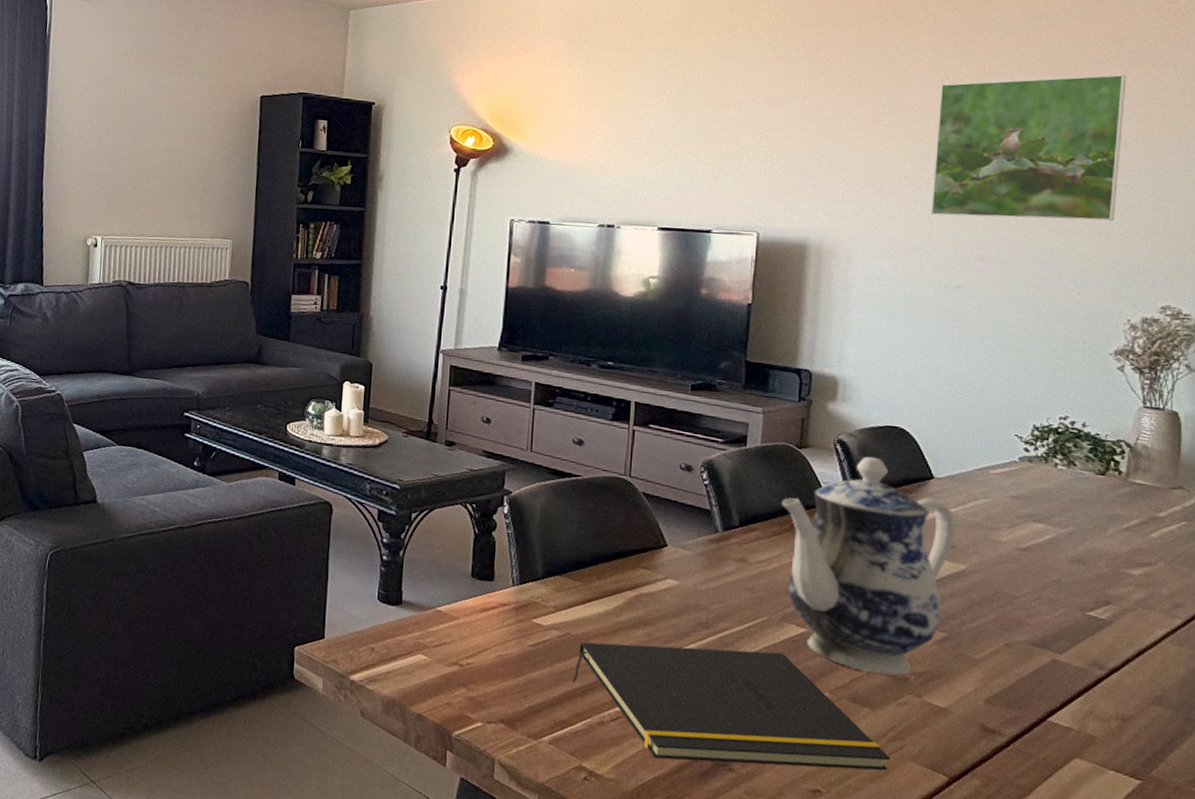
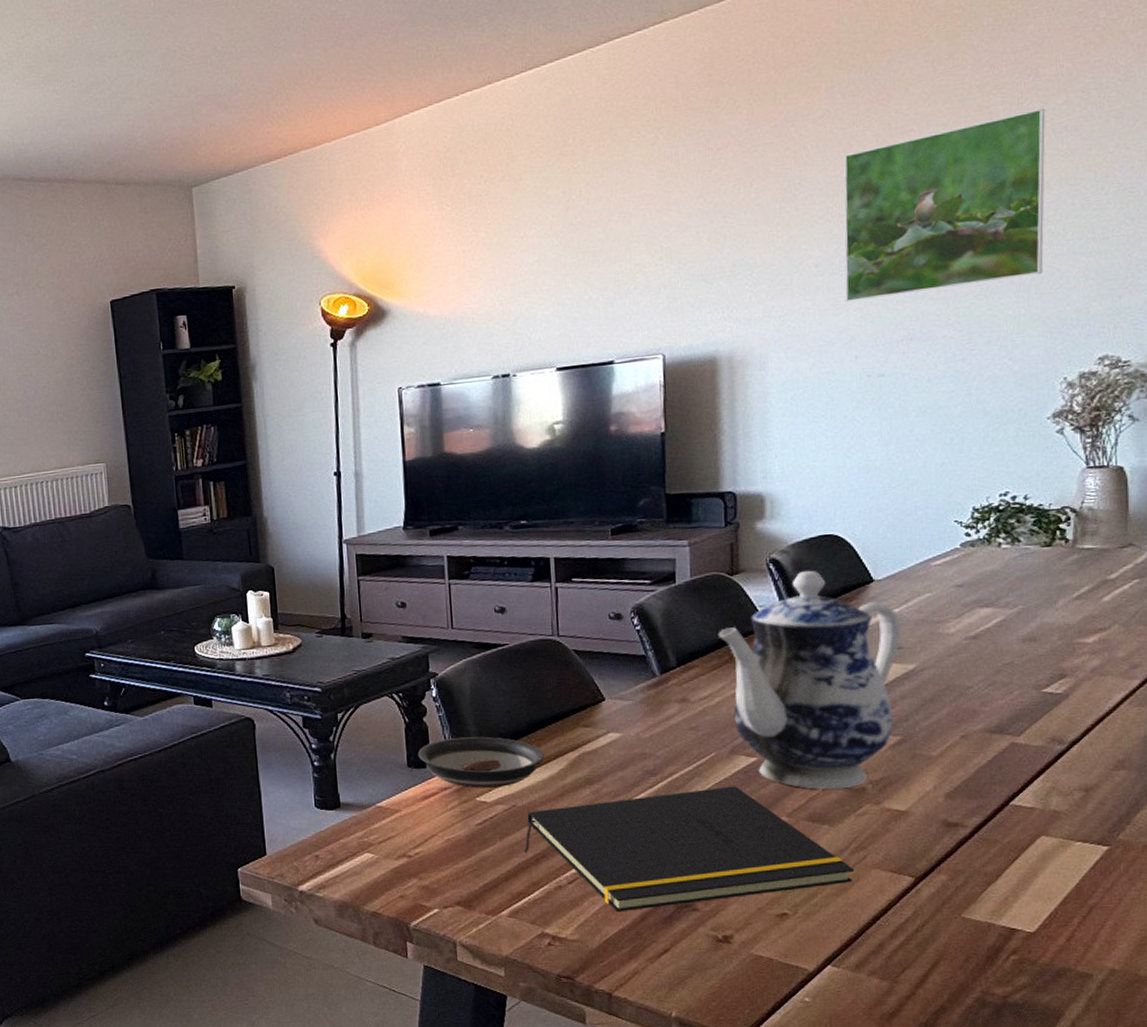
saucer: none [482,556,603,613] -> present [417,736,545,789]

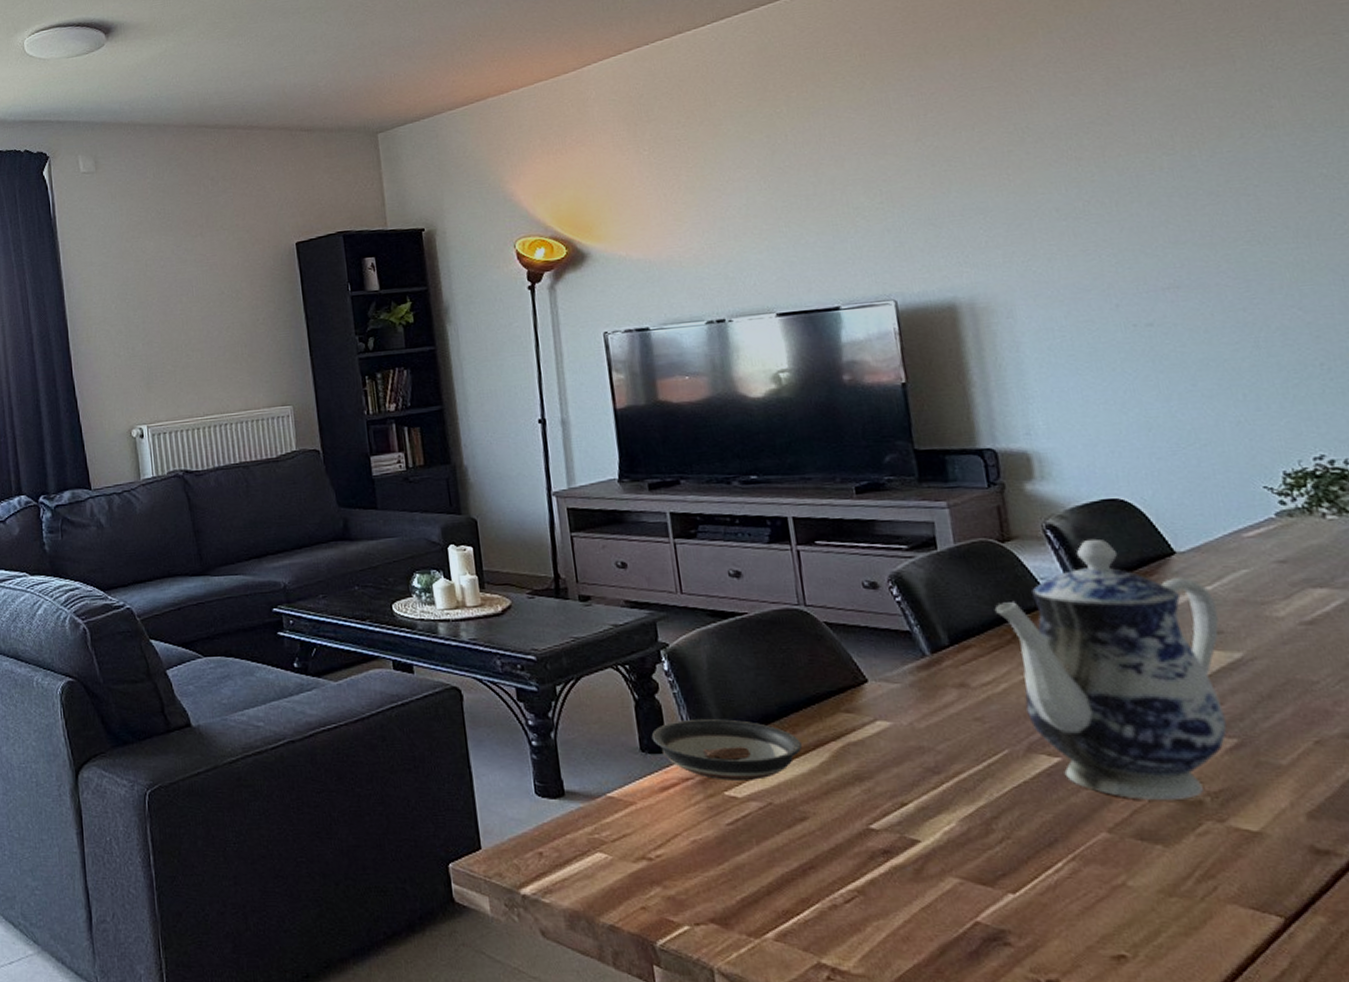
notepad: present [524,786,855,913] -> none [787,791,1205,943]
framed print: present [843,108,1045,302] -> none [1072,50,1322,247]

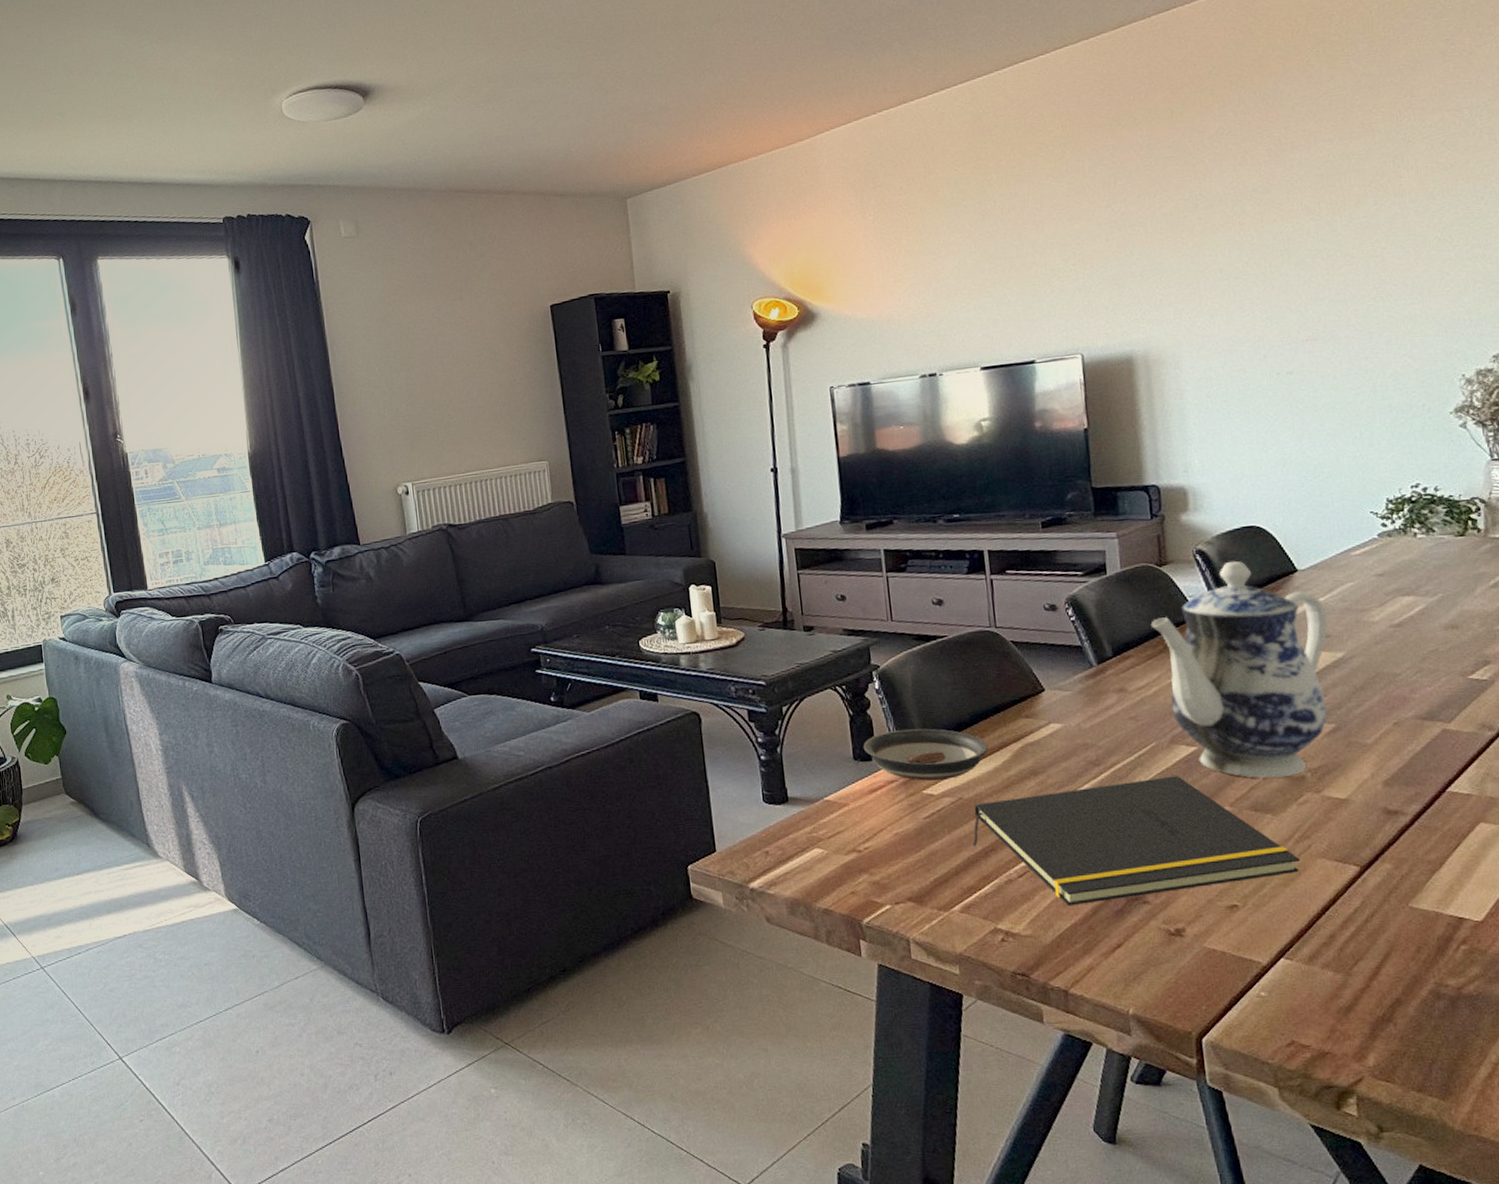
notepad: none [787,791,1205,943] -> present [972,776,1301,907]

